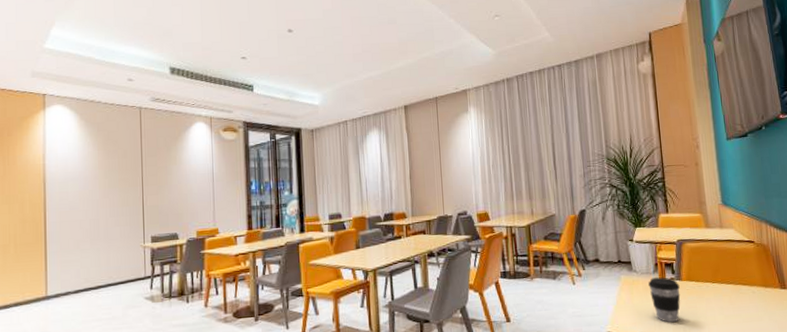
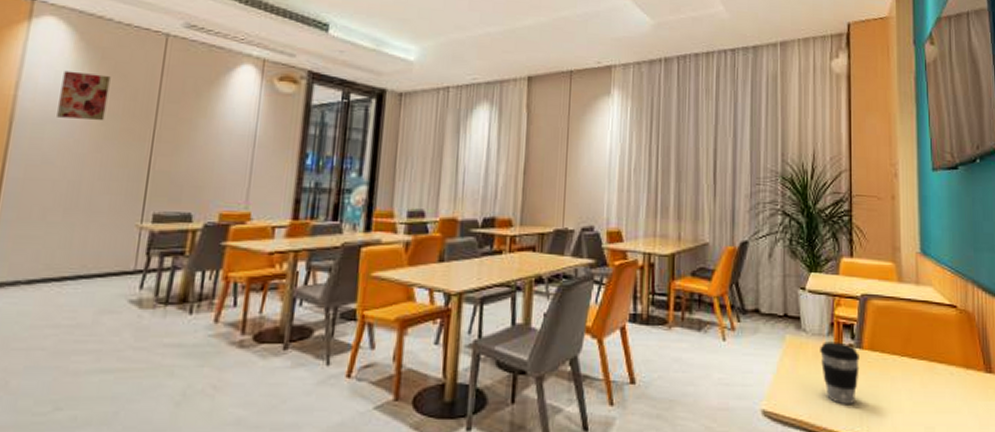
wall art: none [74,142,107,176] -> present [57,70,111,121]

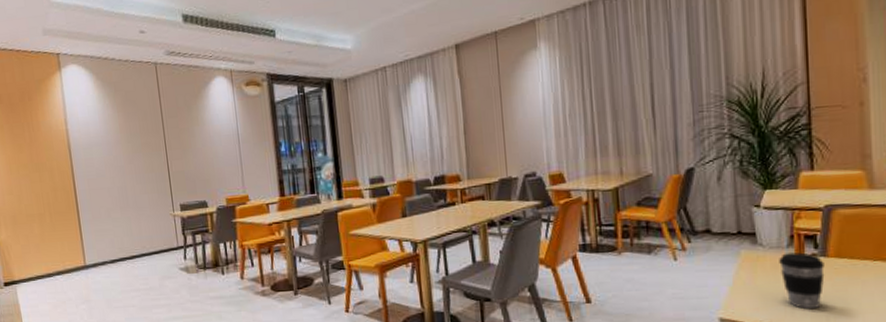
wall art: present [57,70,111,121] -> none [93,103,129,141]

